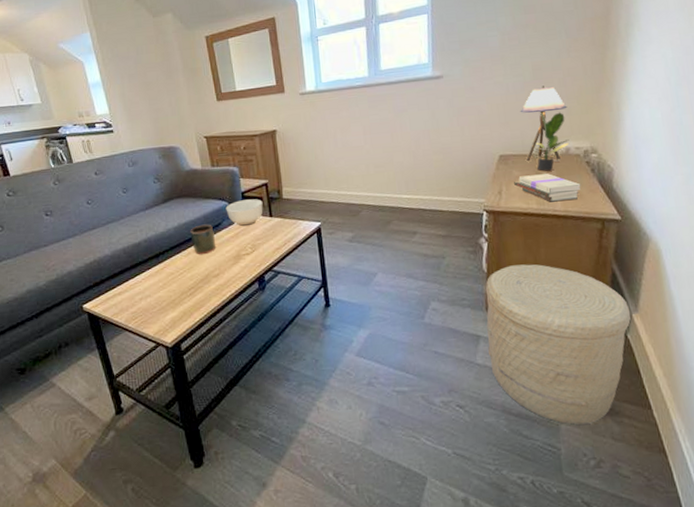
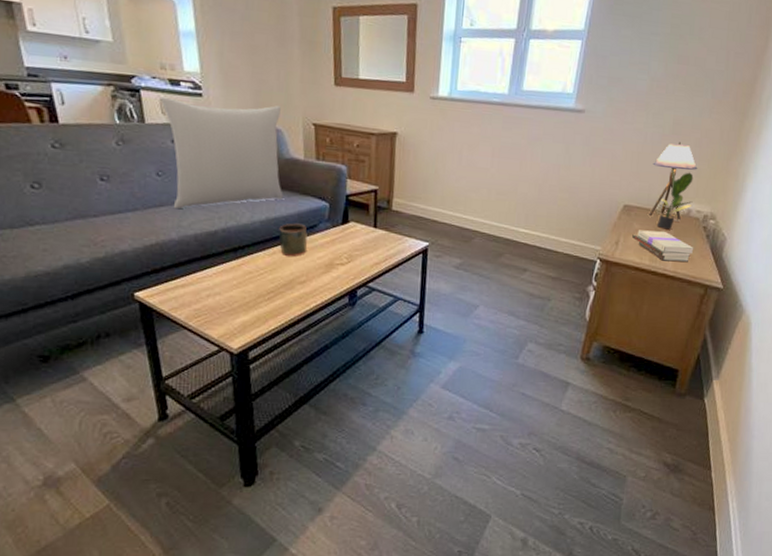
pillow: none [82,127,190,229] -> present [161,96,283,209]
bowl: present [226,199,263,227] -> none [325,203,369,234]
woven basket: present [485,264,632,425] -> none [574,317,712,478]

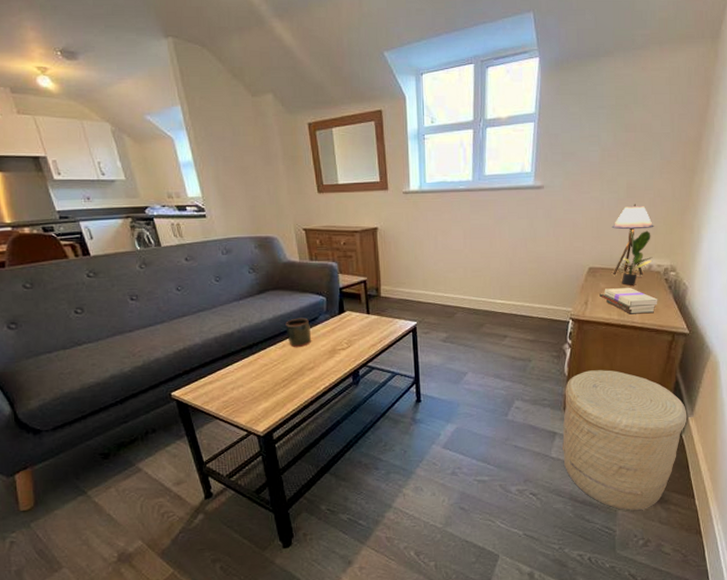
pillow: present [161,96,283,209] -> none [172,217,286,318]
woven basket: none [574,317,712,478] -> present [562,370,687,511]

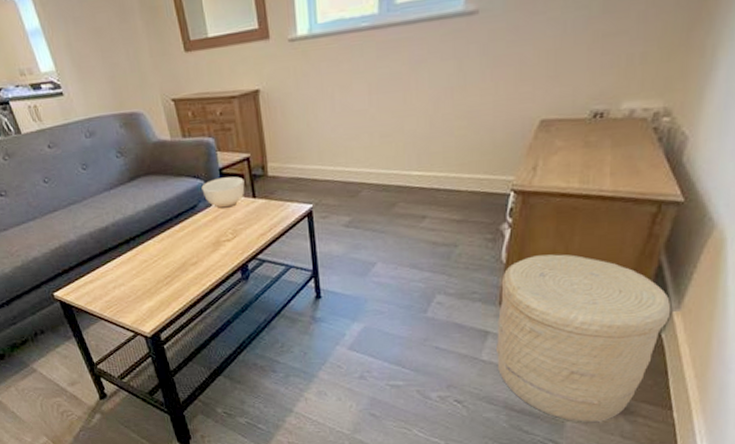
mug: present [285,317,312,347] -> none [162,206,193,240]
bowl: none [323,295,361,322] -> present [201,176,245,209]
books: present [600,288,658,314] -> none [554,144,641,180]
table lamp: present [611,204,654,277] -> none [575,22,643,128]
potted plant: present [621,229,653,286] -> none [586,59,637,141]

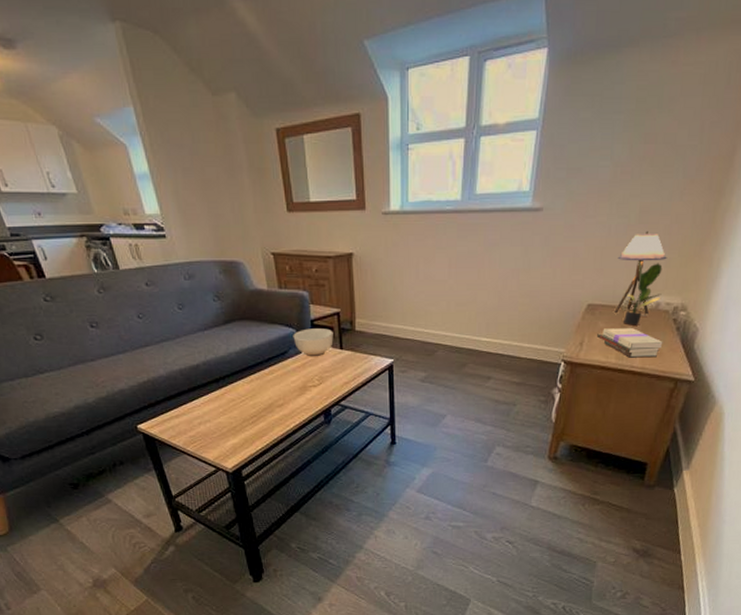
woven basket: present [497,254,672,422] -> none [544,417,682,563]
books: none [554,144,641,180] -> present [597,328,663,358]
table lamp: none [575,22,643,128] -> present [614,231,667,316]
potted plant: none [586,59,637,141] -> present [622,260,663,326]

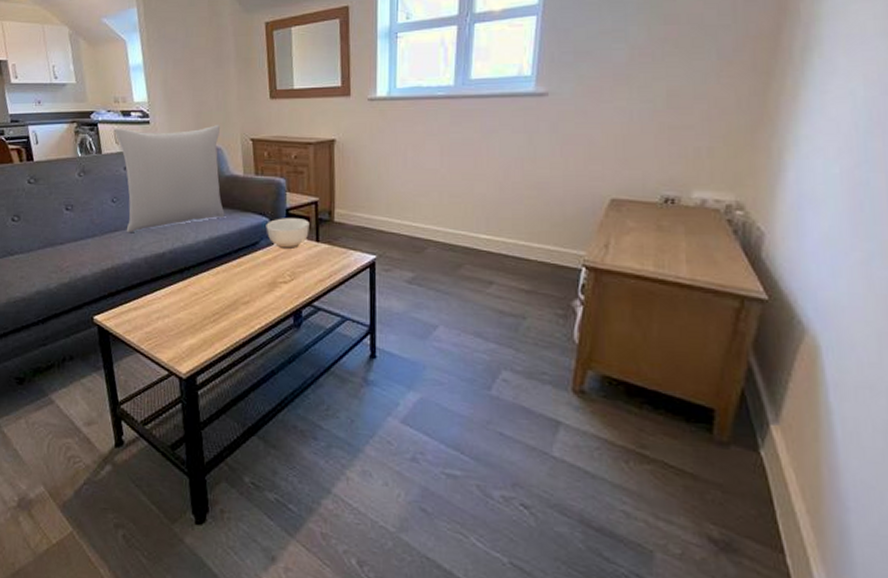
pillow: none [129,239,253,348] -> present [115,125,225,233]
books: present [597,328,663,358] -> none [626,228,717,267]
table lamp: present [614,231,667,316] -> none [644,117,709,215]
potted plant: present [622,260,663,326] -> none [658,149,708,226]

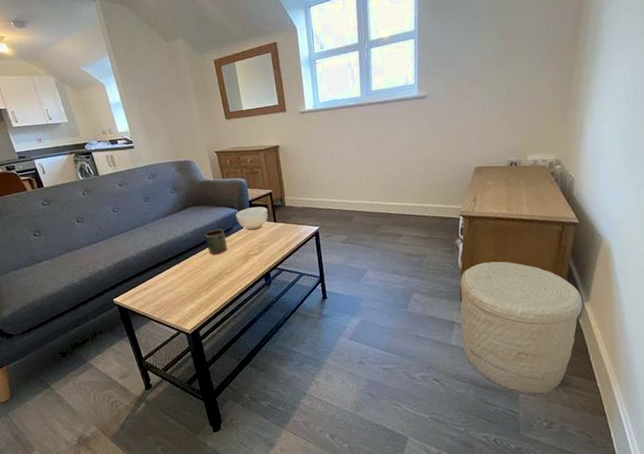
pillow: present [115,125,225,233] -> none [106,143,204,234]
mug: none [222,241,250,275] -> present [205,229,228,255]
woven basket: none [570,339,769,558] -> present [460,261,583,394]

